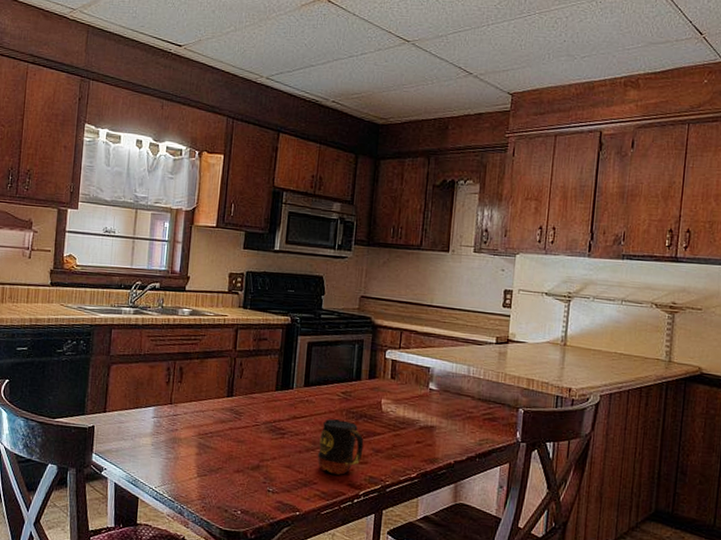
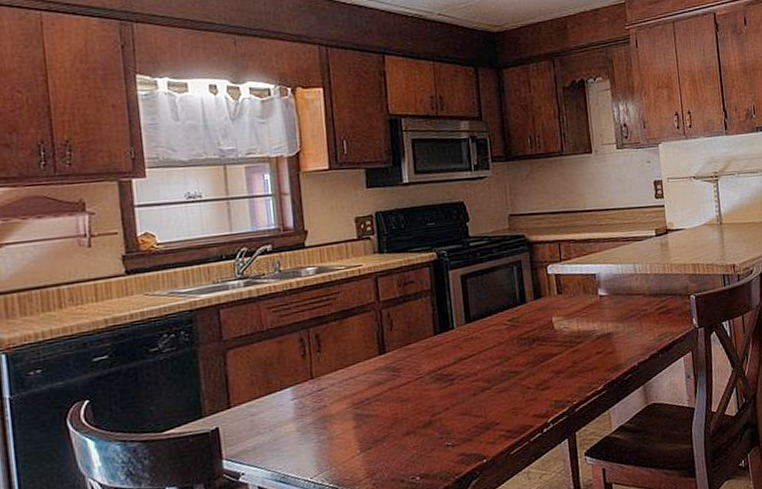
mug: present [317,418,364,475] -> none [493,349,544,409]

